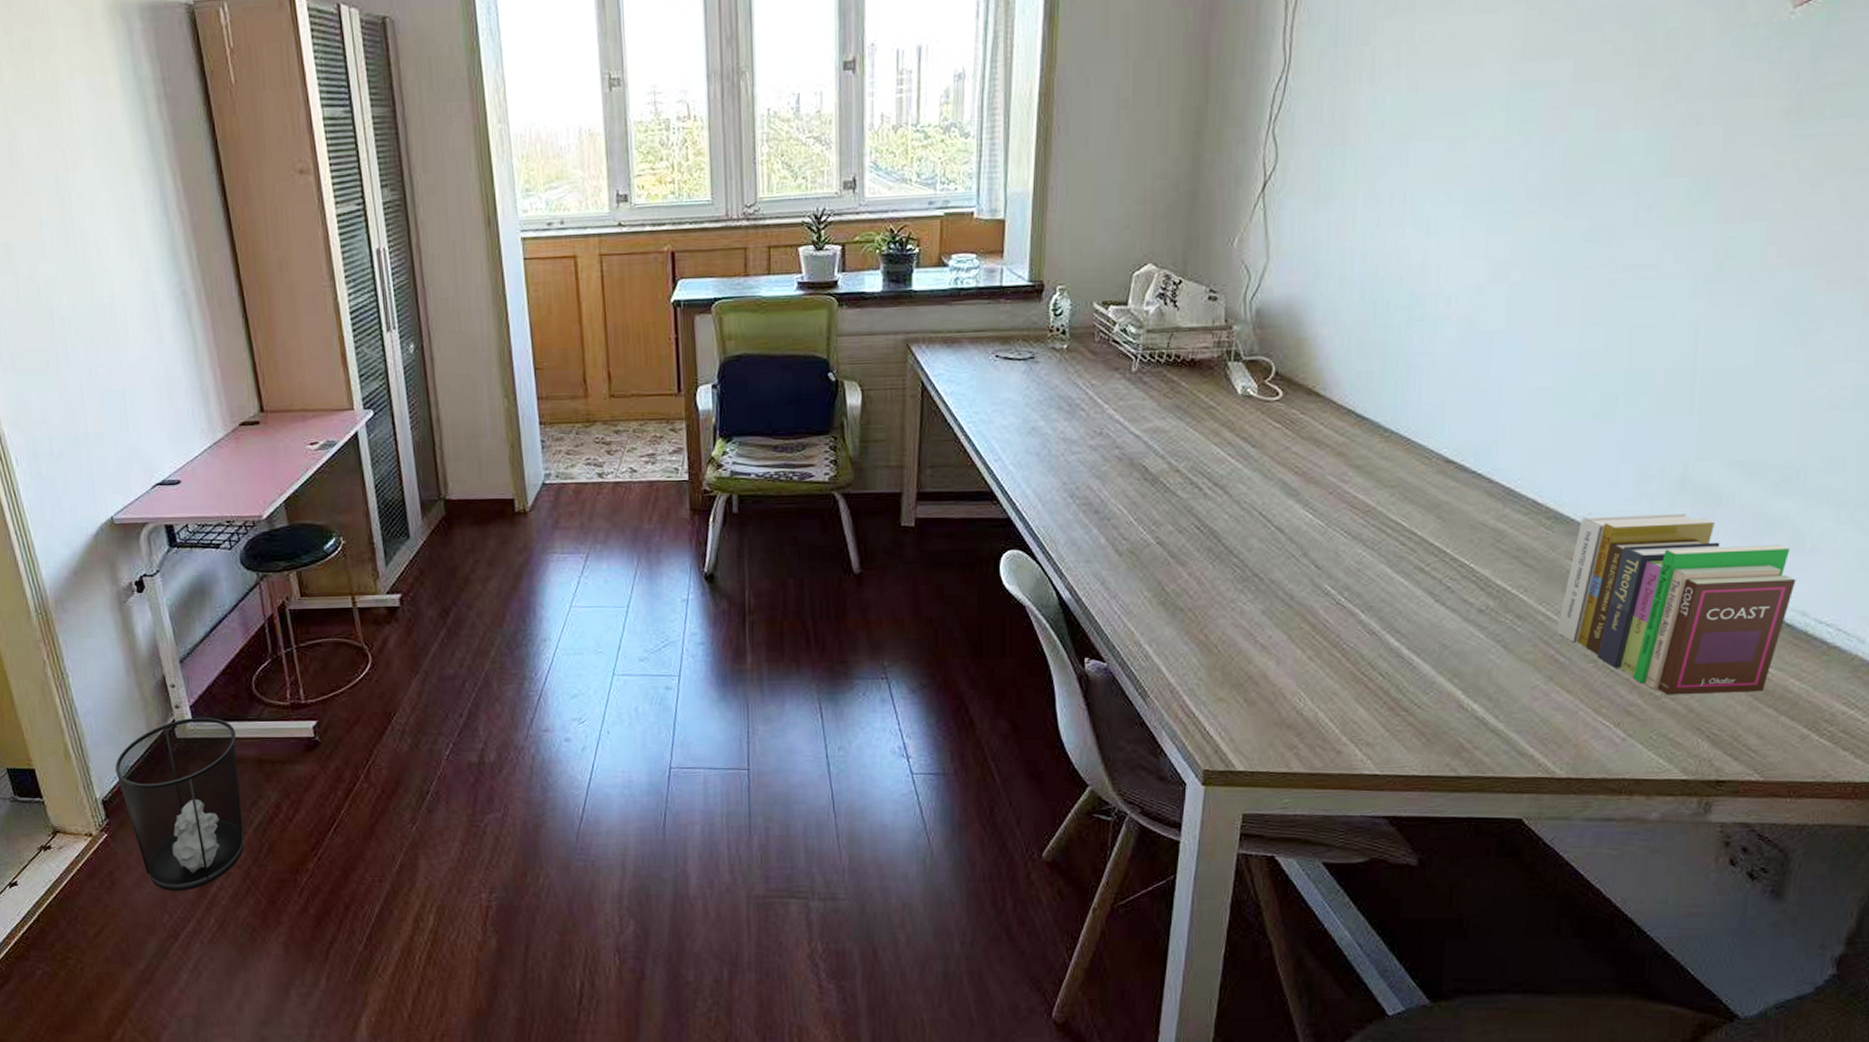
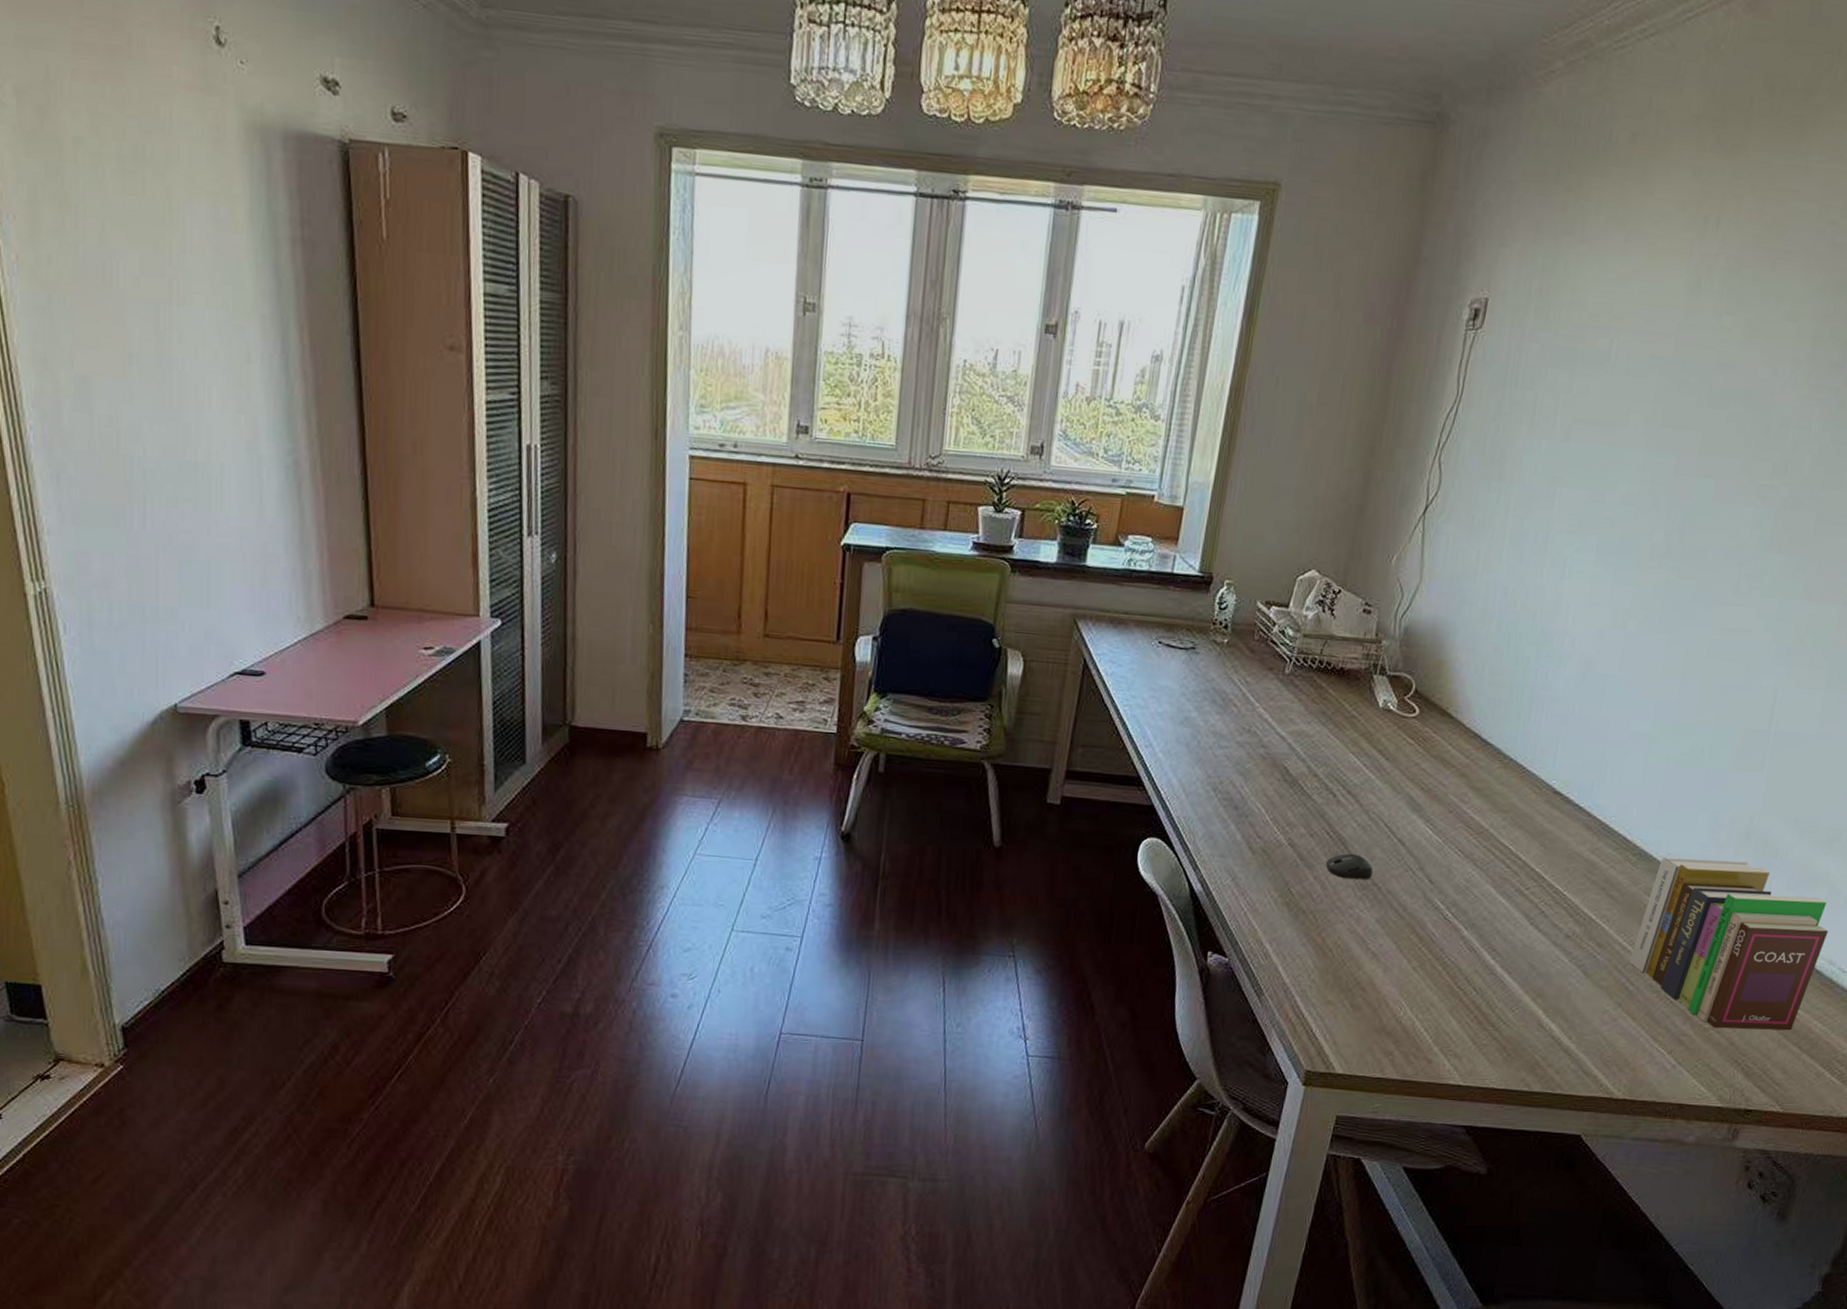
waste bin: present [115,716,244,891] -> none [142,939,295,1136]
computer mouse: none [1200,547,1252,572] -> present [1326,854,1373,879]

